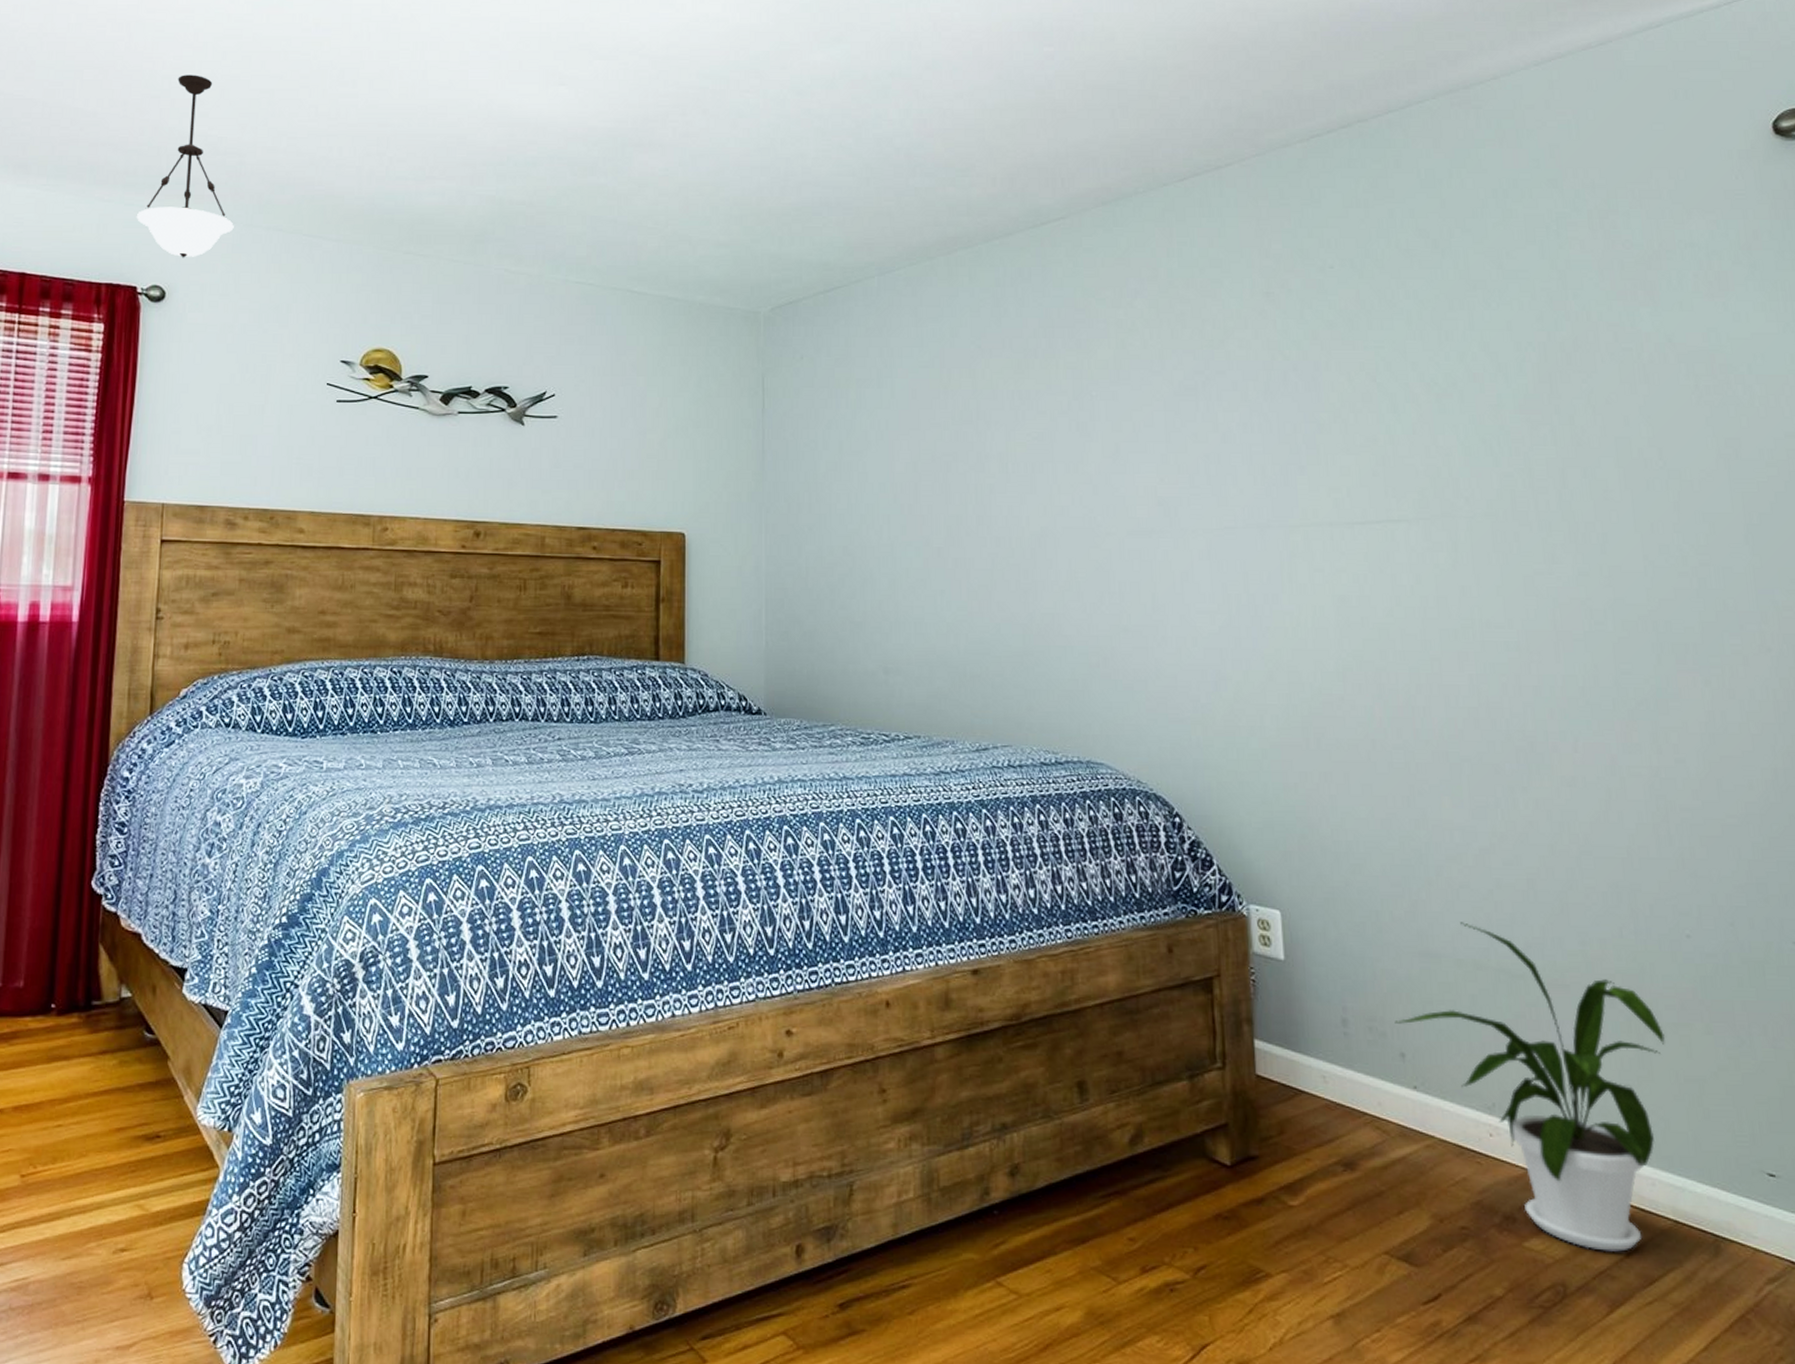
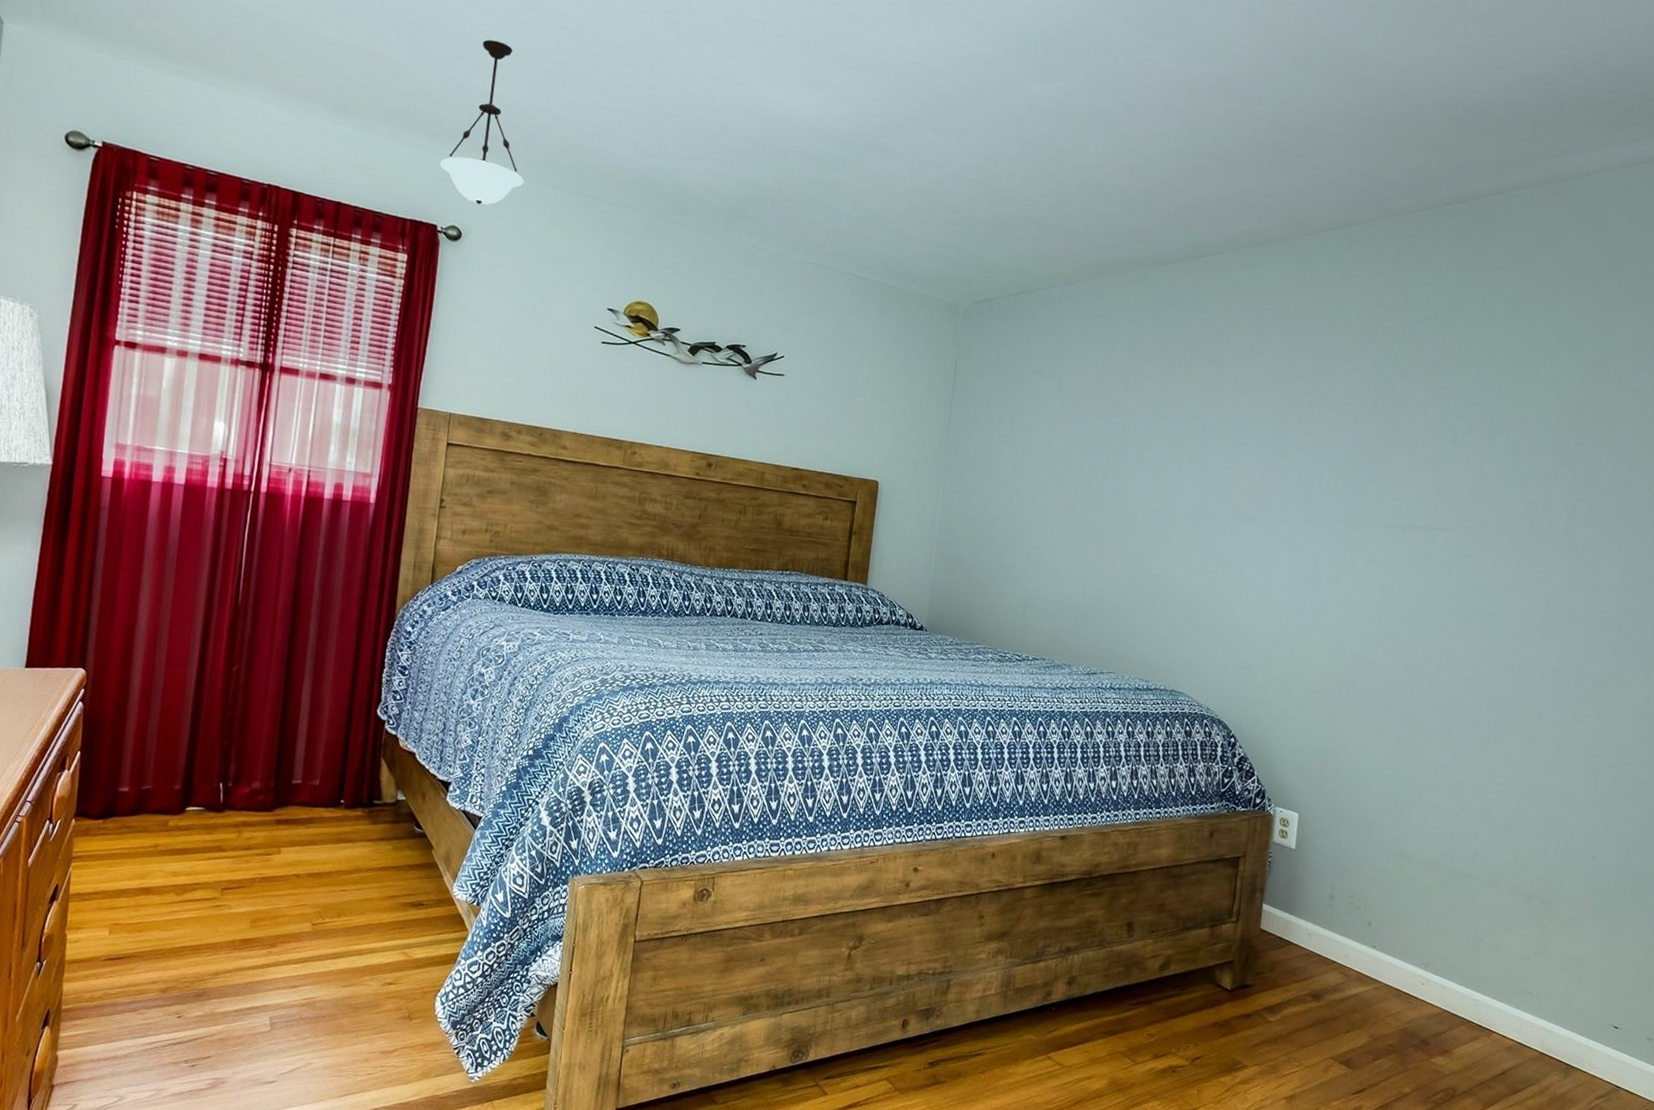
house plant: present [1394,922,1665,1252] -> none [1368,833,1561,1070]

